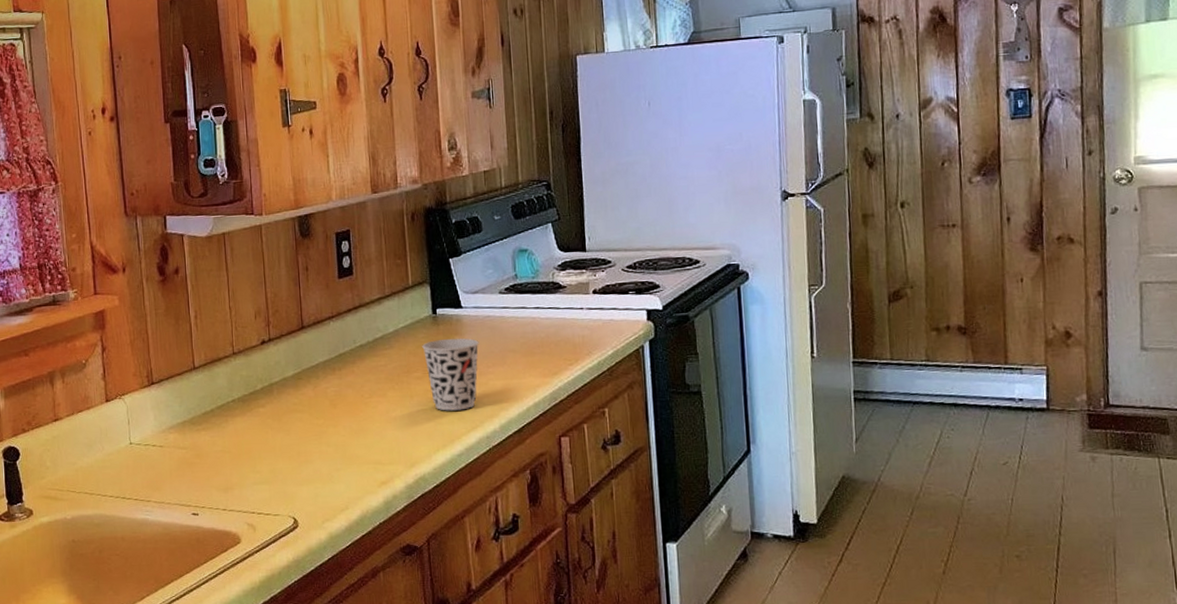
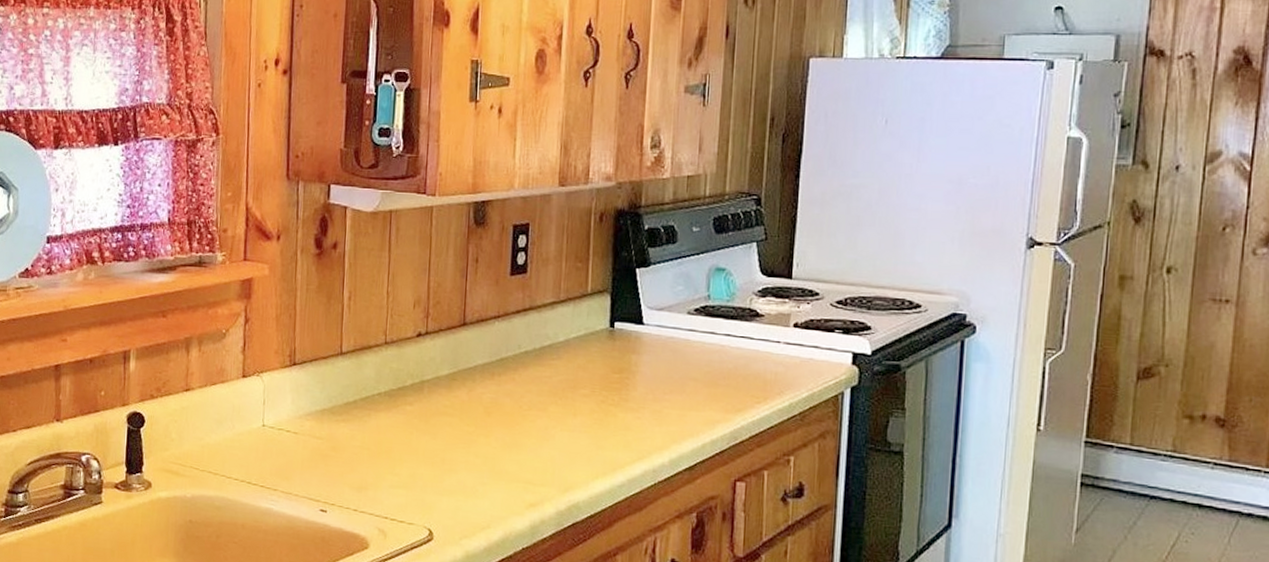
cup: present [422,338,479,411] -> none [593,356,658,437]

